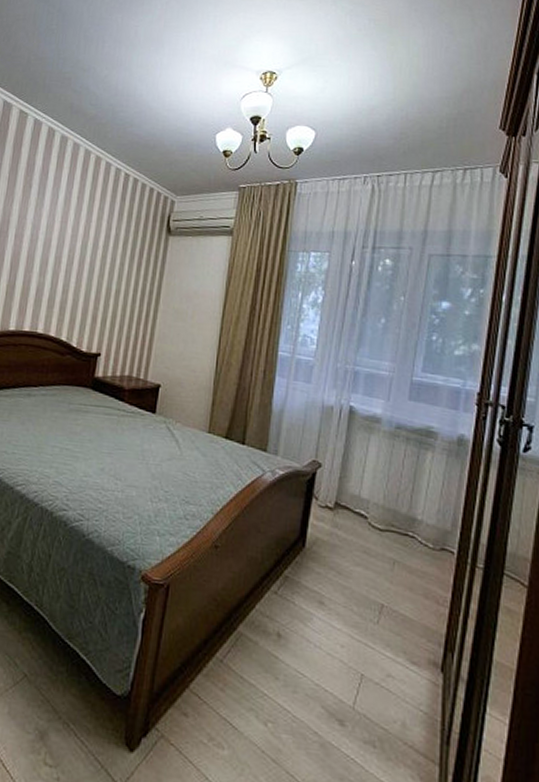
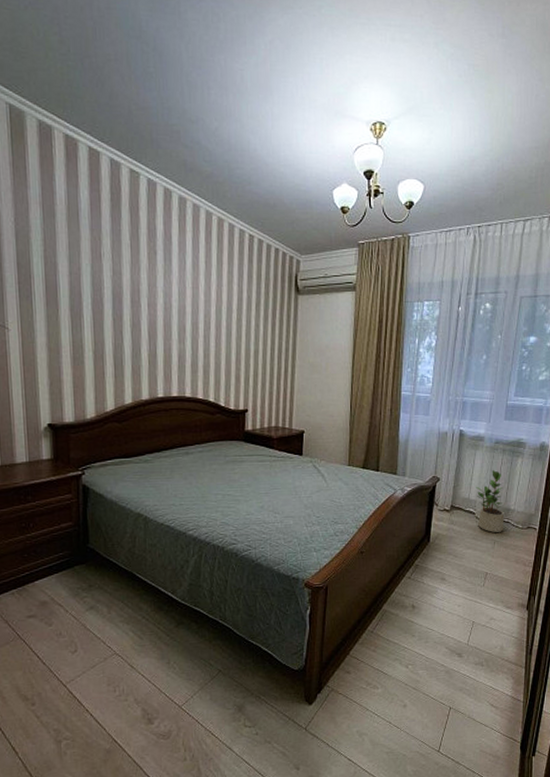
potted plant: none [369,463,407,549] -> present [476,470,504,532]

